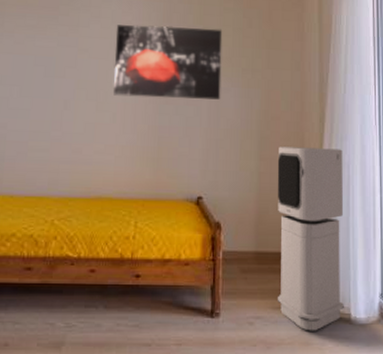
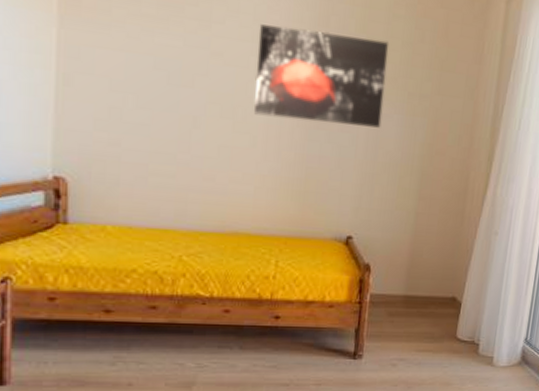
air purifier: present [277,146,344,331] -> none [423,185,508,373]

